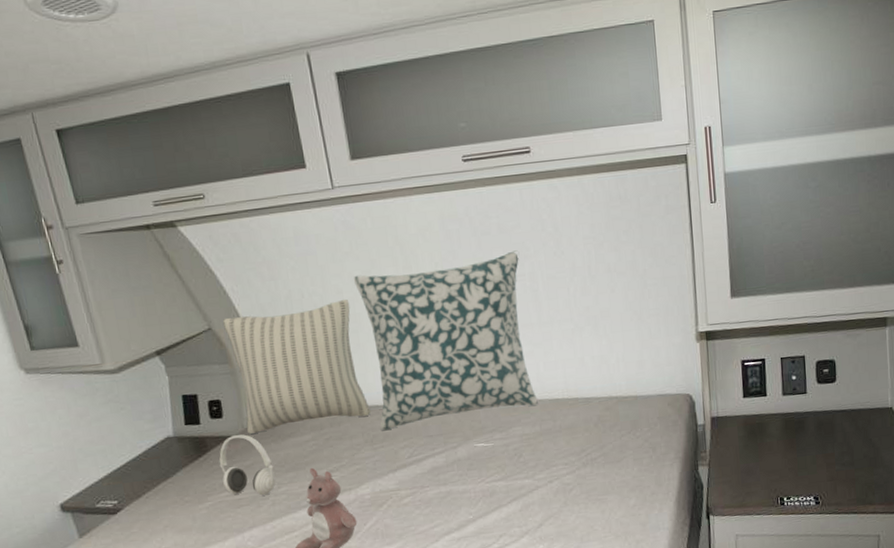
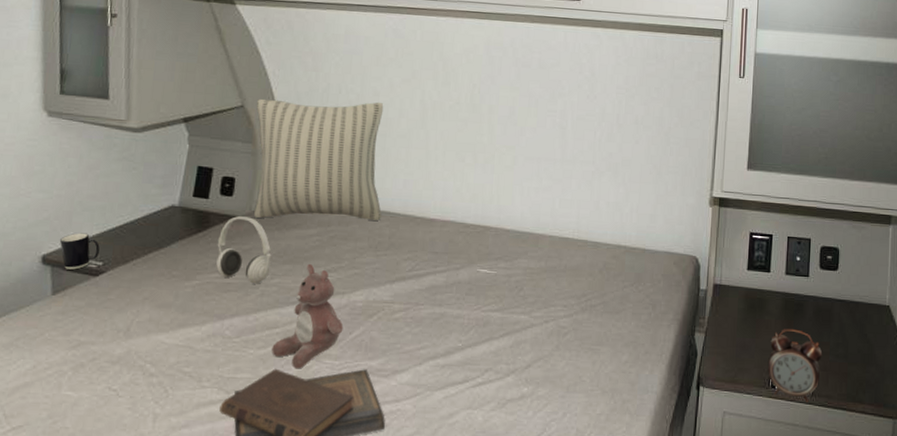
mug: none [71,476,112,513] -> present [59,232,100,270]
pillow: present [354,250,538,431] -> none [387,82,555,241]
alarm clock: none [774,446,828,514] -> present [767,329,823,403]

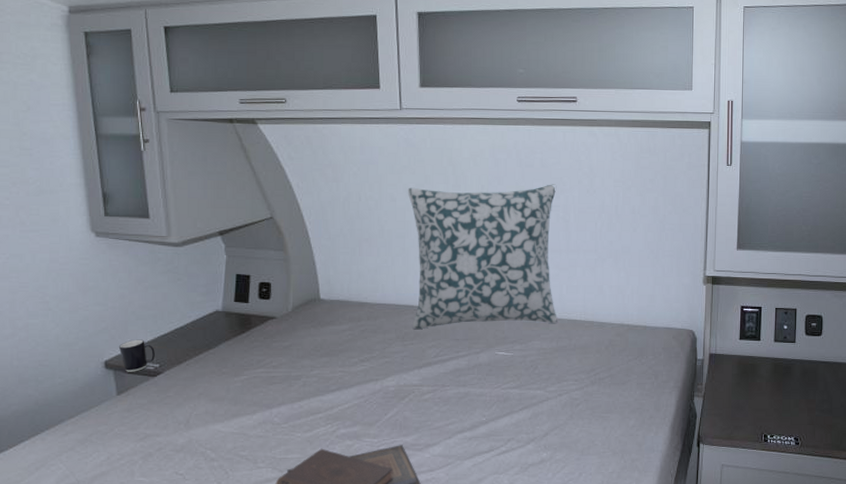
headphones: present [216,215,272,284] -> none [260,316,311,376]
pillow: present [254,98,384,221] -> none [285,206,406,317]
stuffed animal: present [272,263,344,369] -> none [317,355,379,448]
pillow: none [387,82,555,241] -> present [408,184,557,330]
alarm clock: present [767,329,823,403] -> none [760,390,809,453]

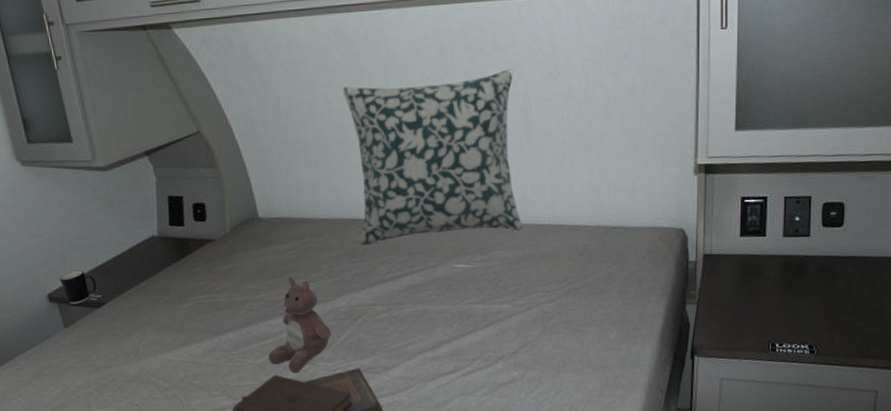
stuffed animal: none [317,355,379,448] -> present [268,276,332,373]

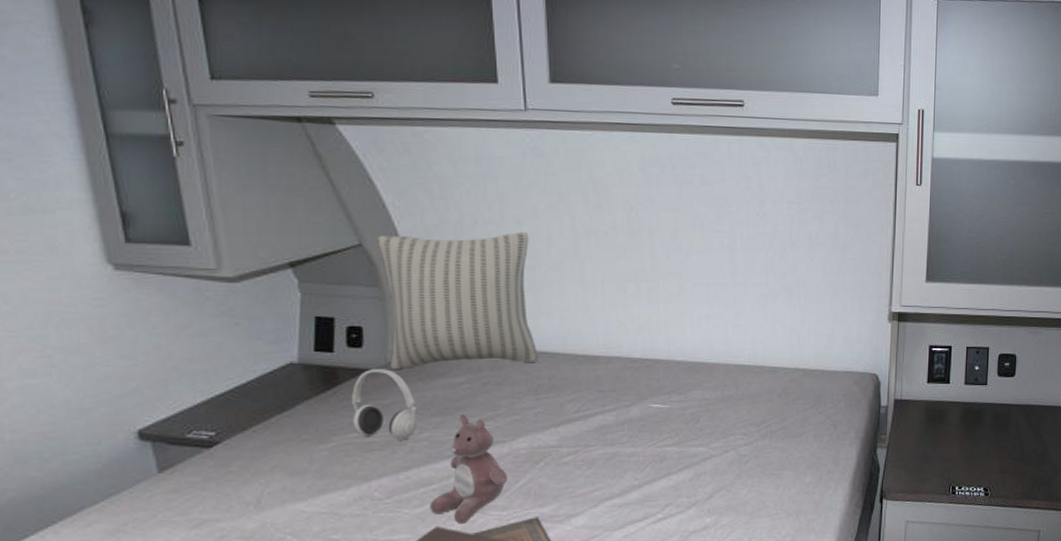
mug: present [59,270,96,304] -> none [156,401,209,443]
headphones: none [200,238,255,301] -> present [351,368,419,441]
pillow: none [212,109,351,239] -> present [378,231,538,369]
pillow: present [343,69,522,245] -> none [538,205,722,381]

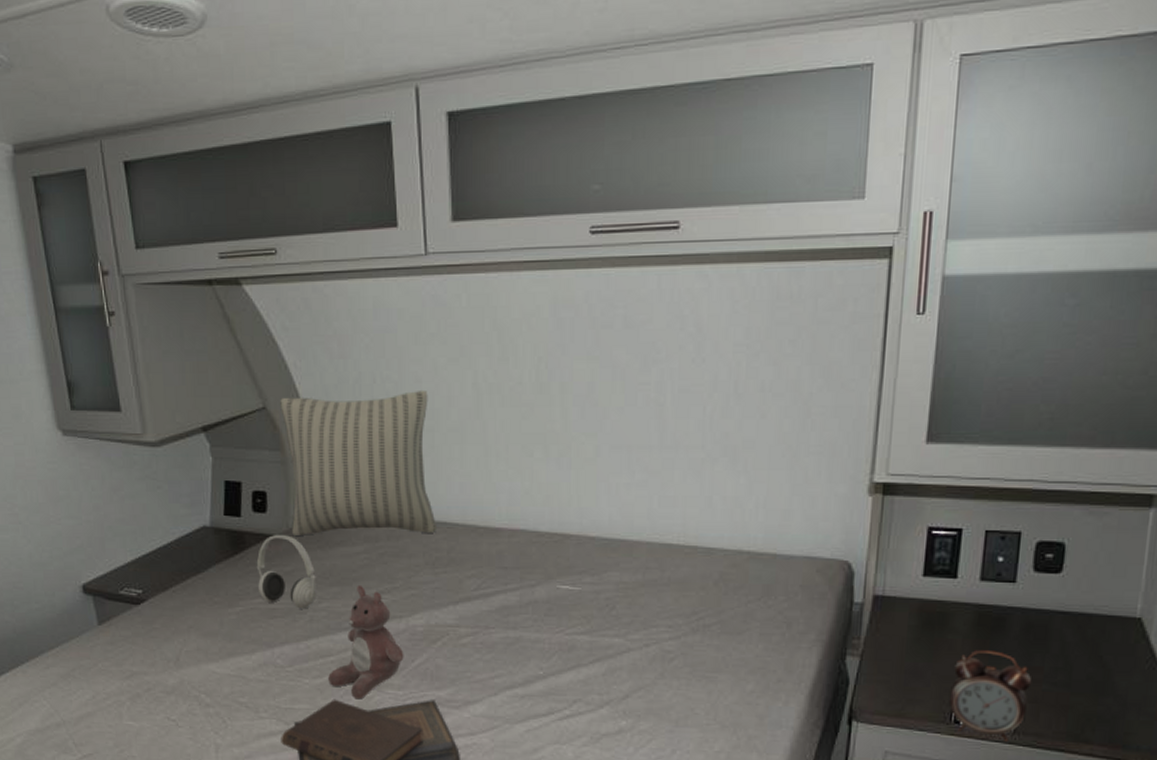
alarm clock: none [947,436,1000,505] -> present [948,650,1033,743]

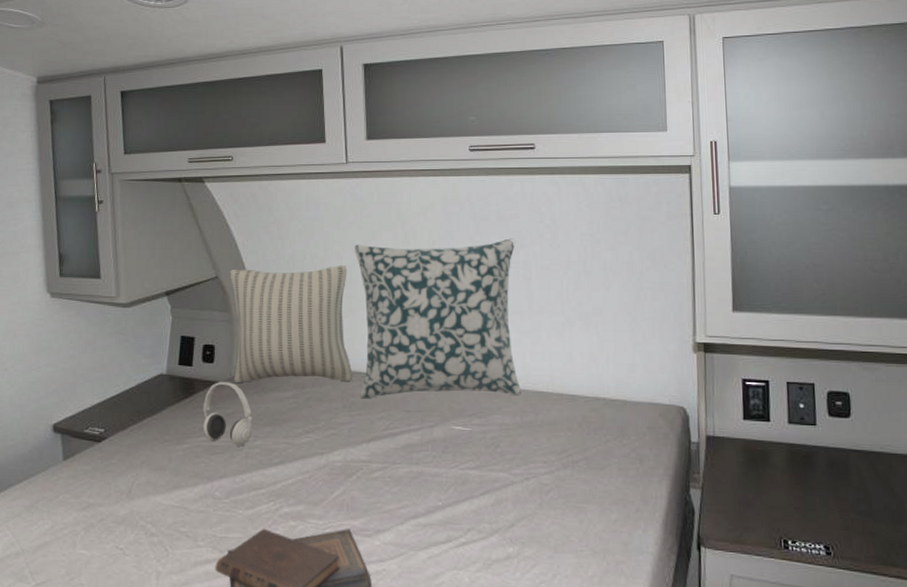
stuffed animal: present [328,584,404,700] -> none [259,425,325,529]
pillow: none [438,352,647,554] -> present [355,238,521,399]
alarm clock: present [948,650,1033,743] -> none [776,483,842,566]

